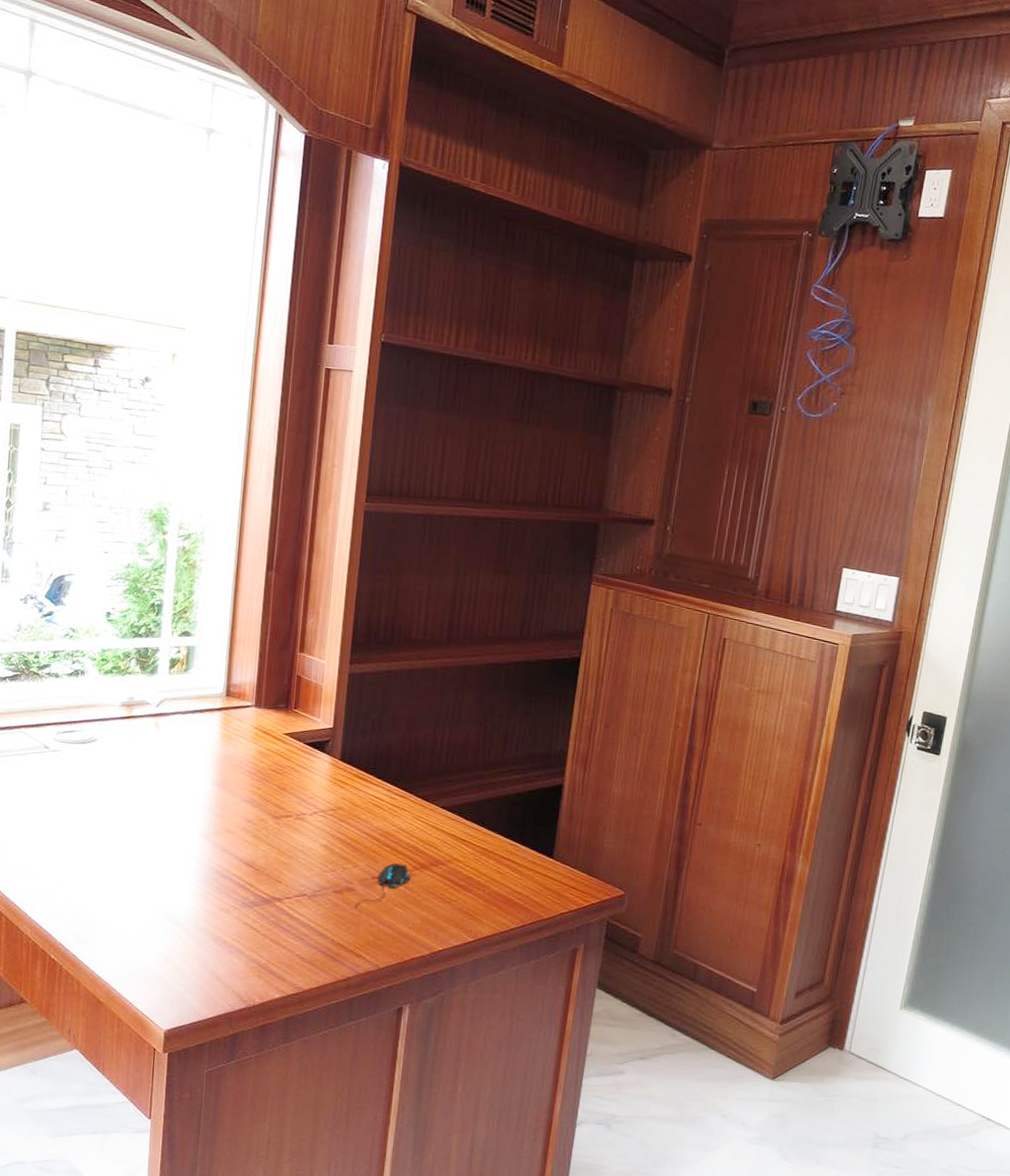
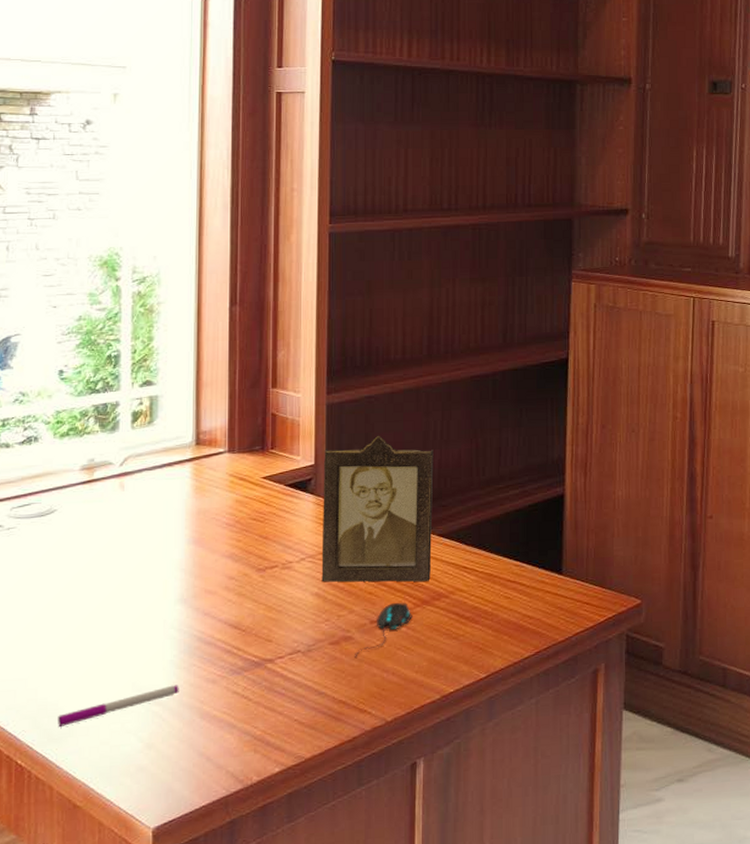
pen: none [88,909,196,932] -> present [58,685,179,727]
photo frame: none [330,708,444,848] -> present [321,435,434,582]

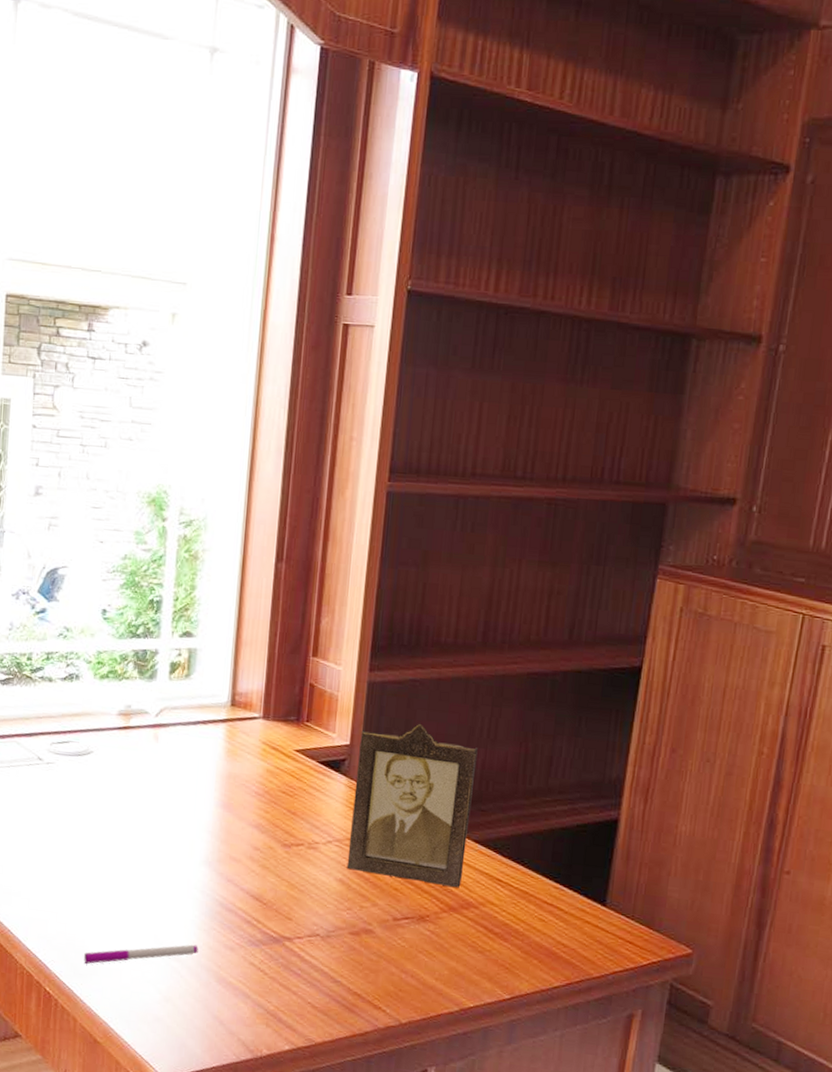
mouse: present [355,602,412,658] -> none [374,903,438,953]

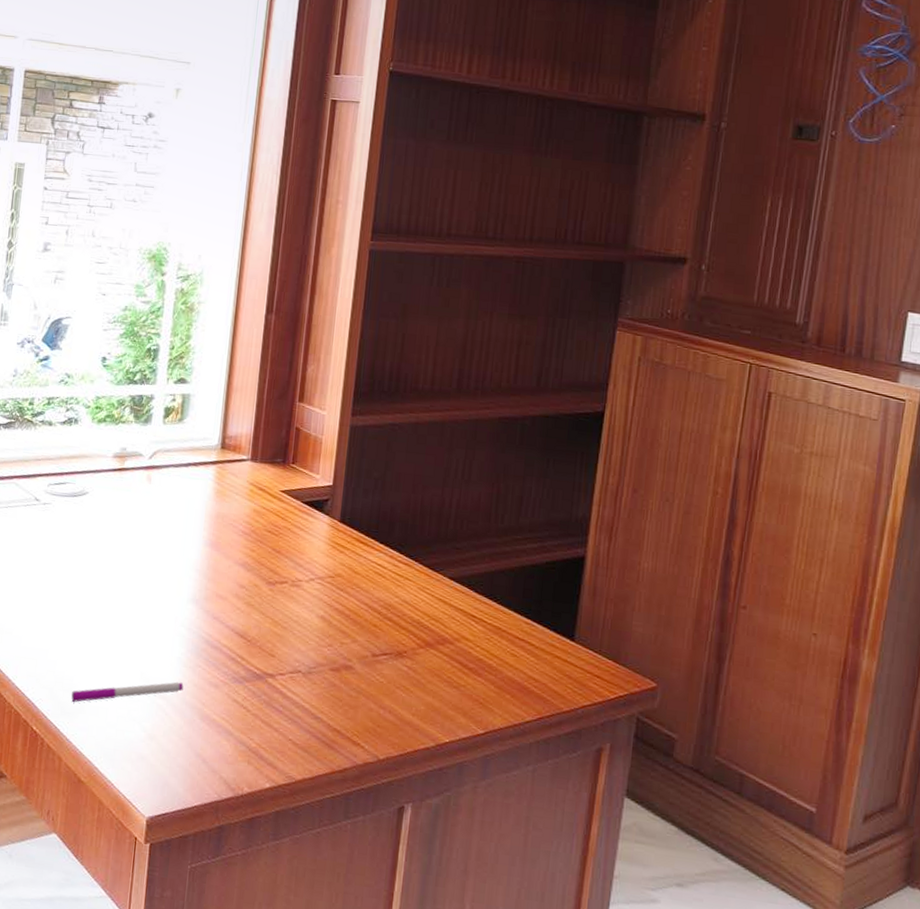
photo frame: present [347,723,478,887] -> none [328,465,453,623]

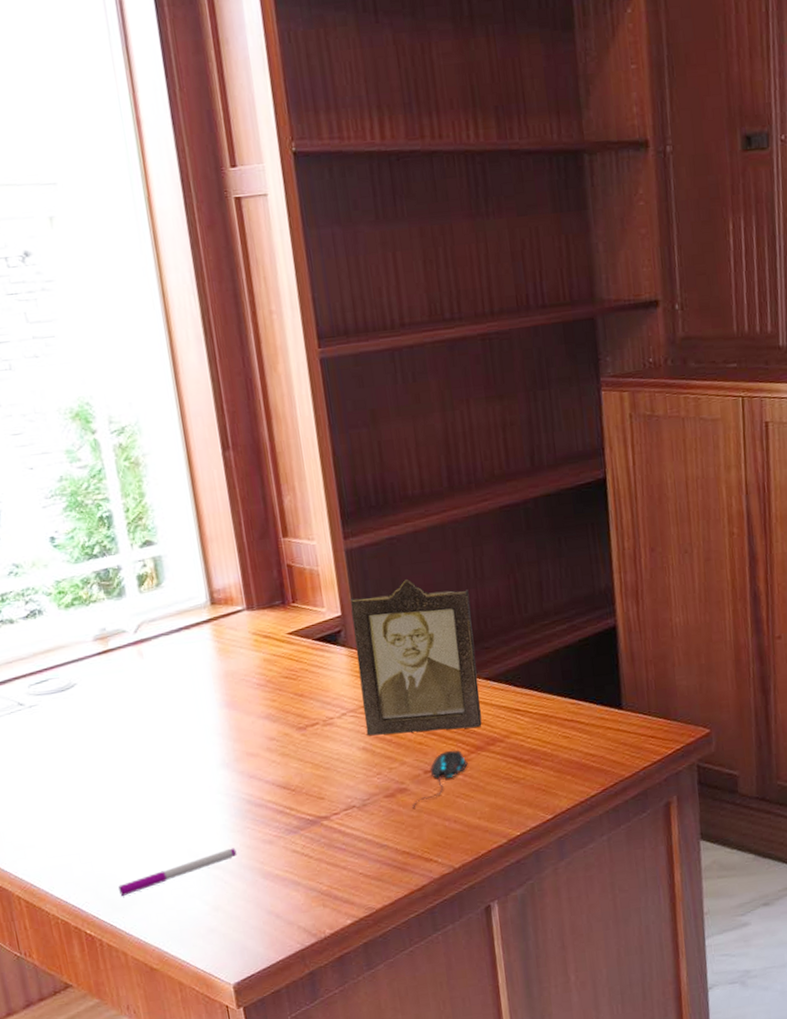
photo frame: none [328,465,453,623] -> present [350,578,482,736]
mouse: none [353,639,415,688] -> present [412,749,468,809]

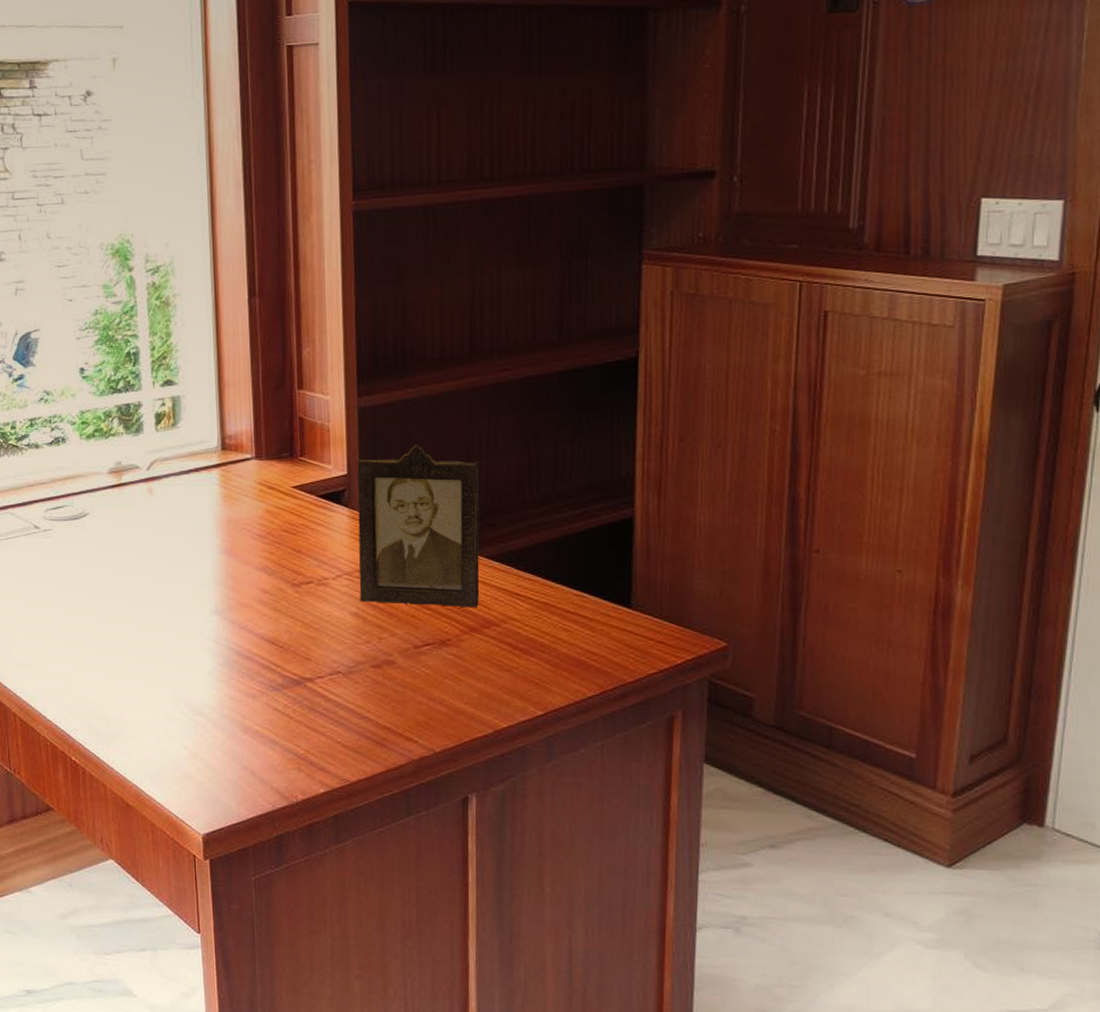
pen: present [118,848,237,896] -> none [106,697,220,728]
mouse: present [412,749,468,809] -> none [398,627,460,683]

